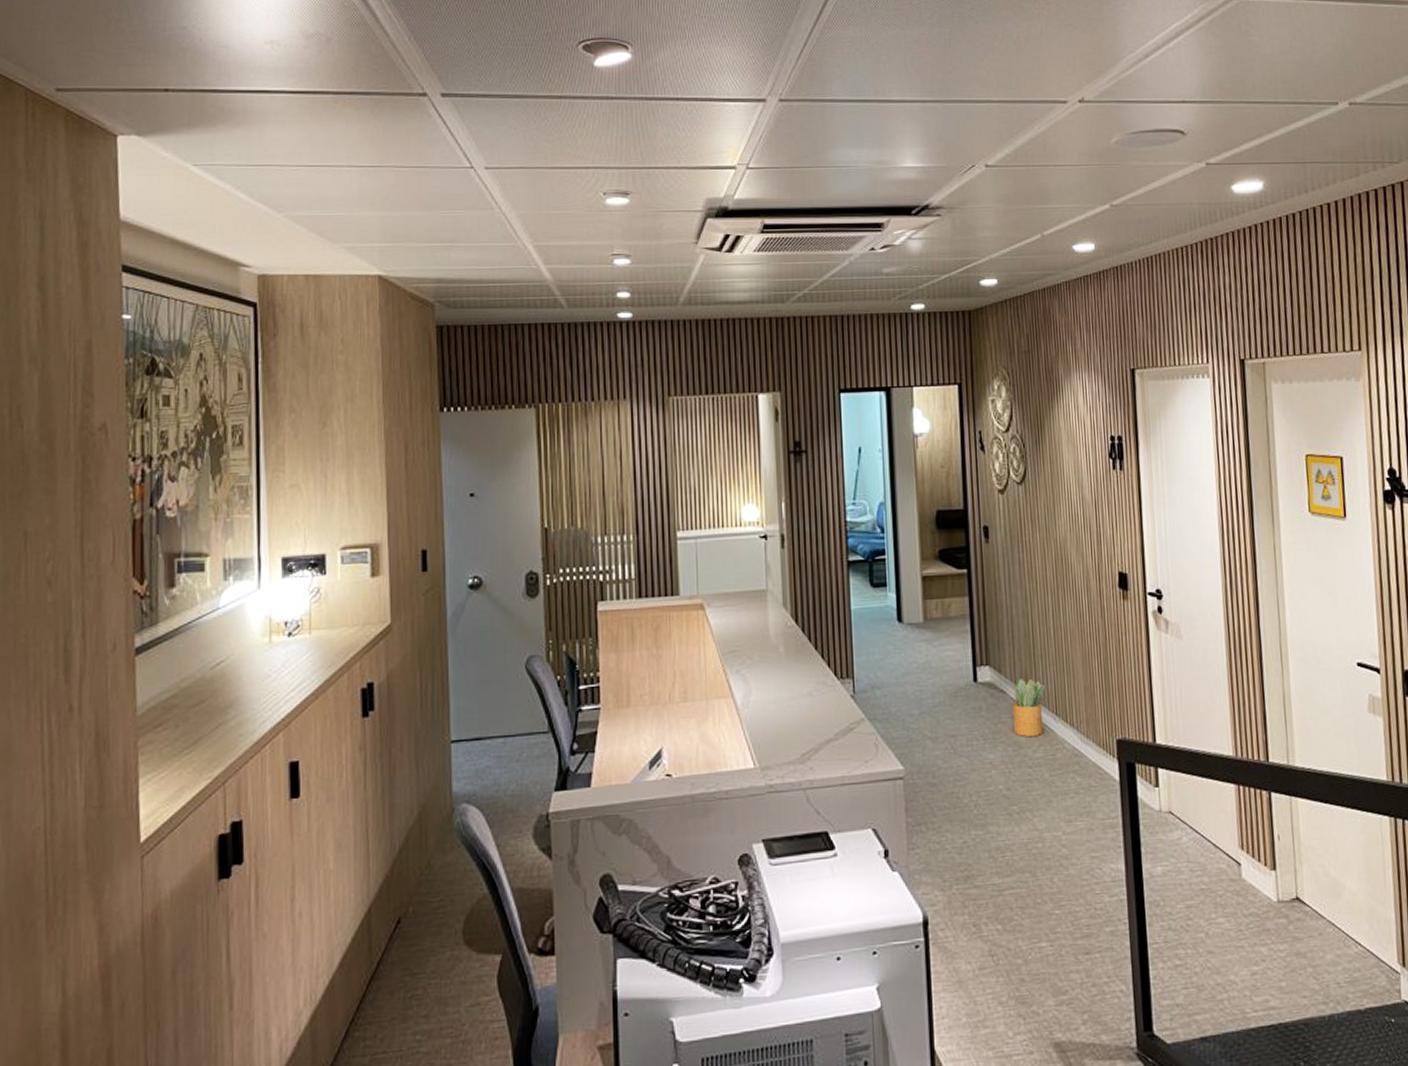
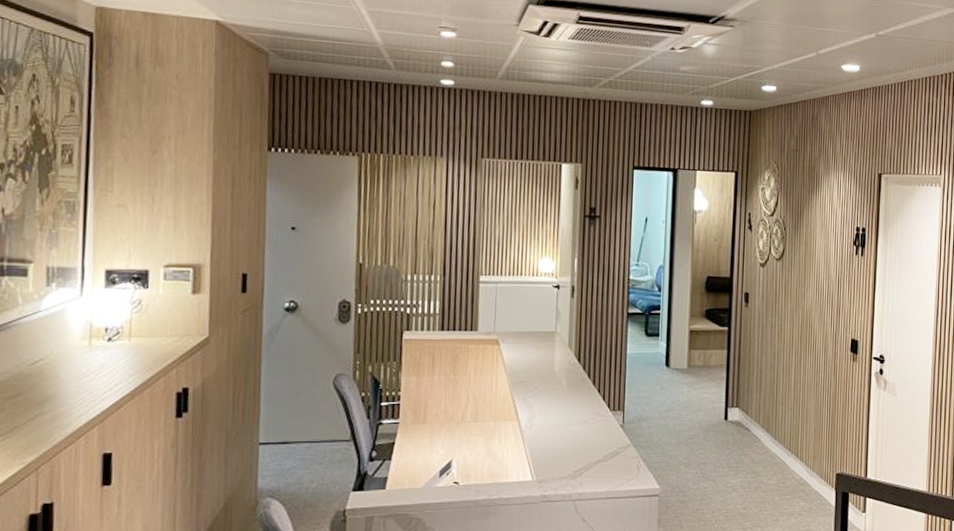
potted plant: present [1013,678,1045,737] -> none [754,420,783,467]

